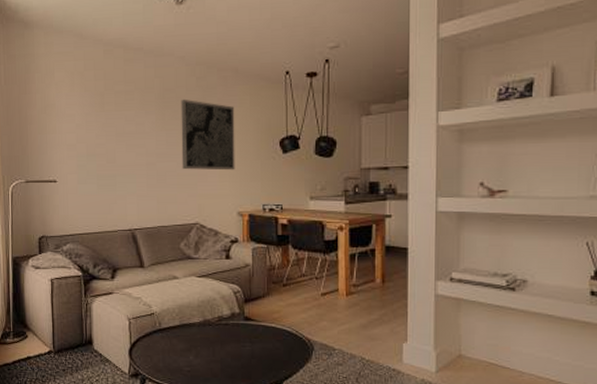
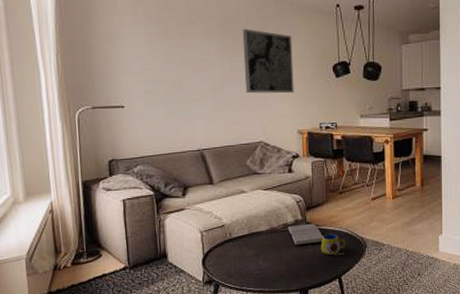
hardback book: none [223,318,263,343] -> present [287,223,323,246]
mug: none [259,331,288,357] -> present [320,234,345,256]

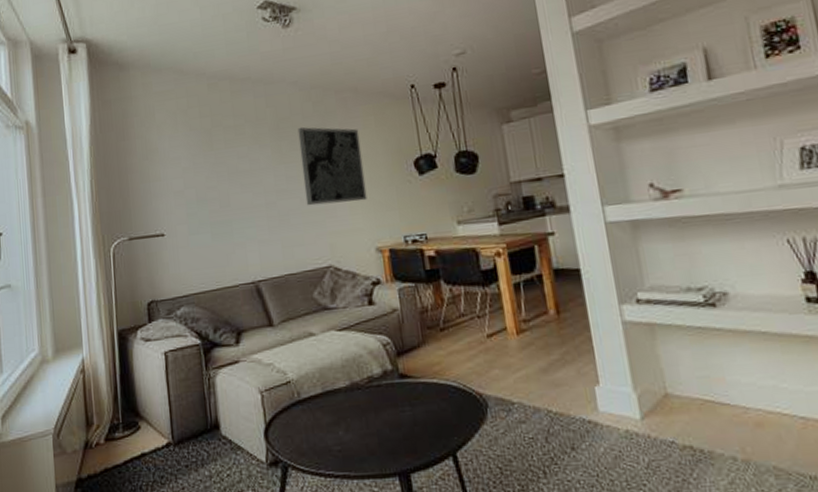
hardback book: present [287,223,323,246] -> none [374,374,425,409]
mug: present [320,234,345,256] -> none [421,389,457,421]

